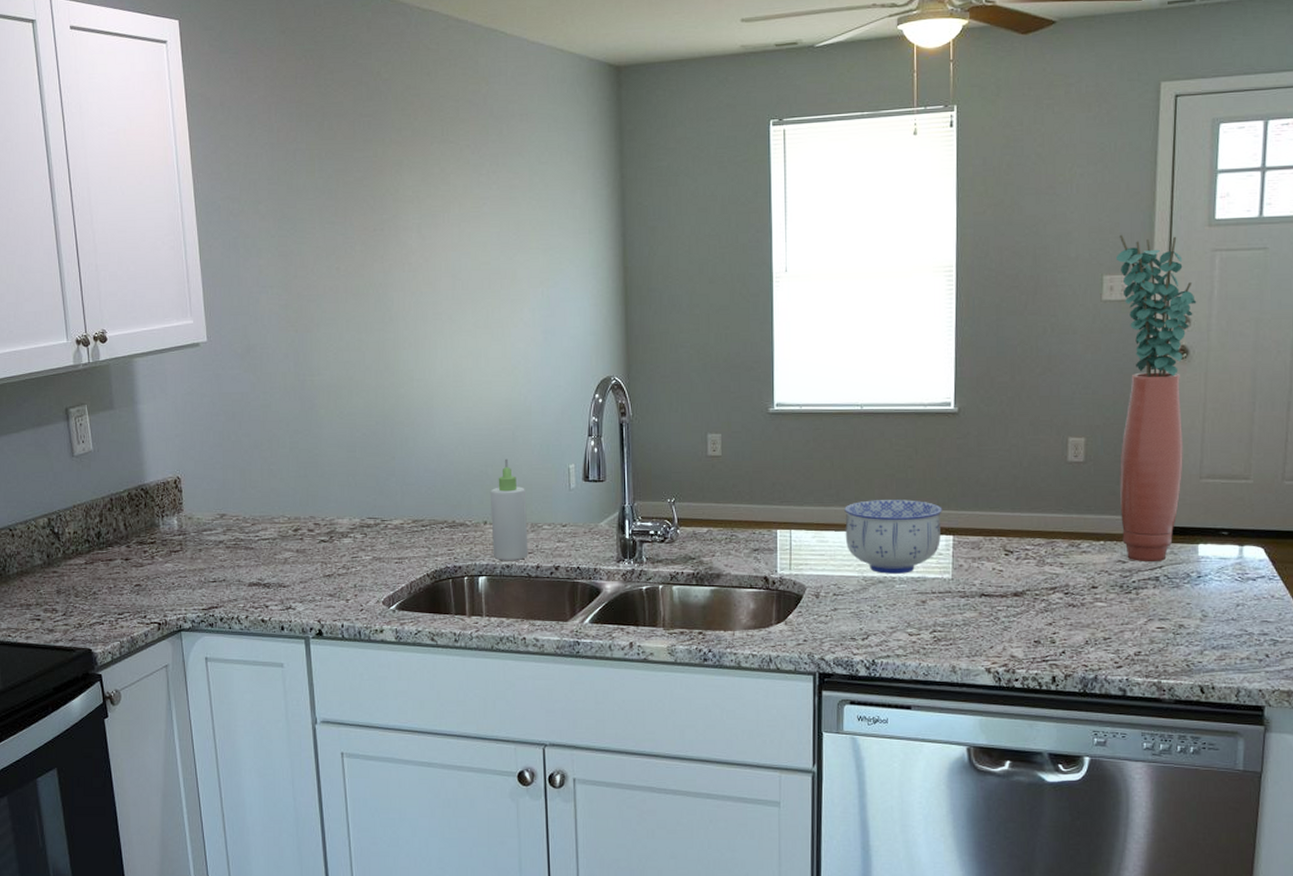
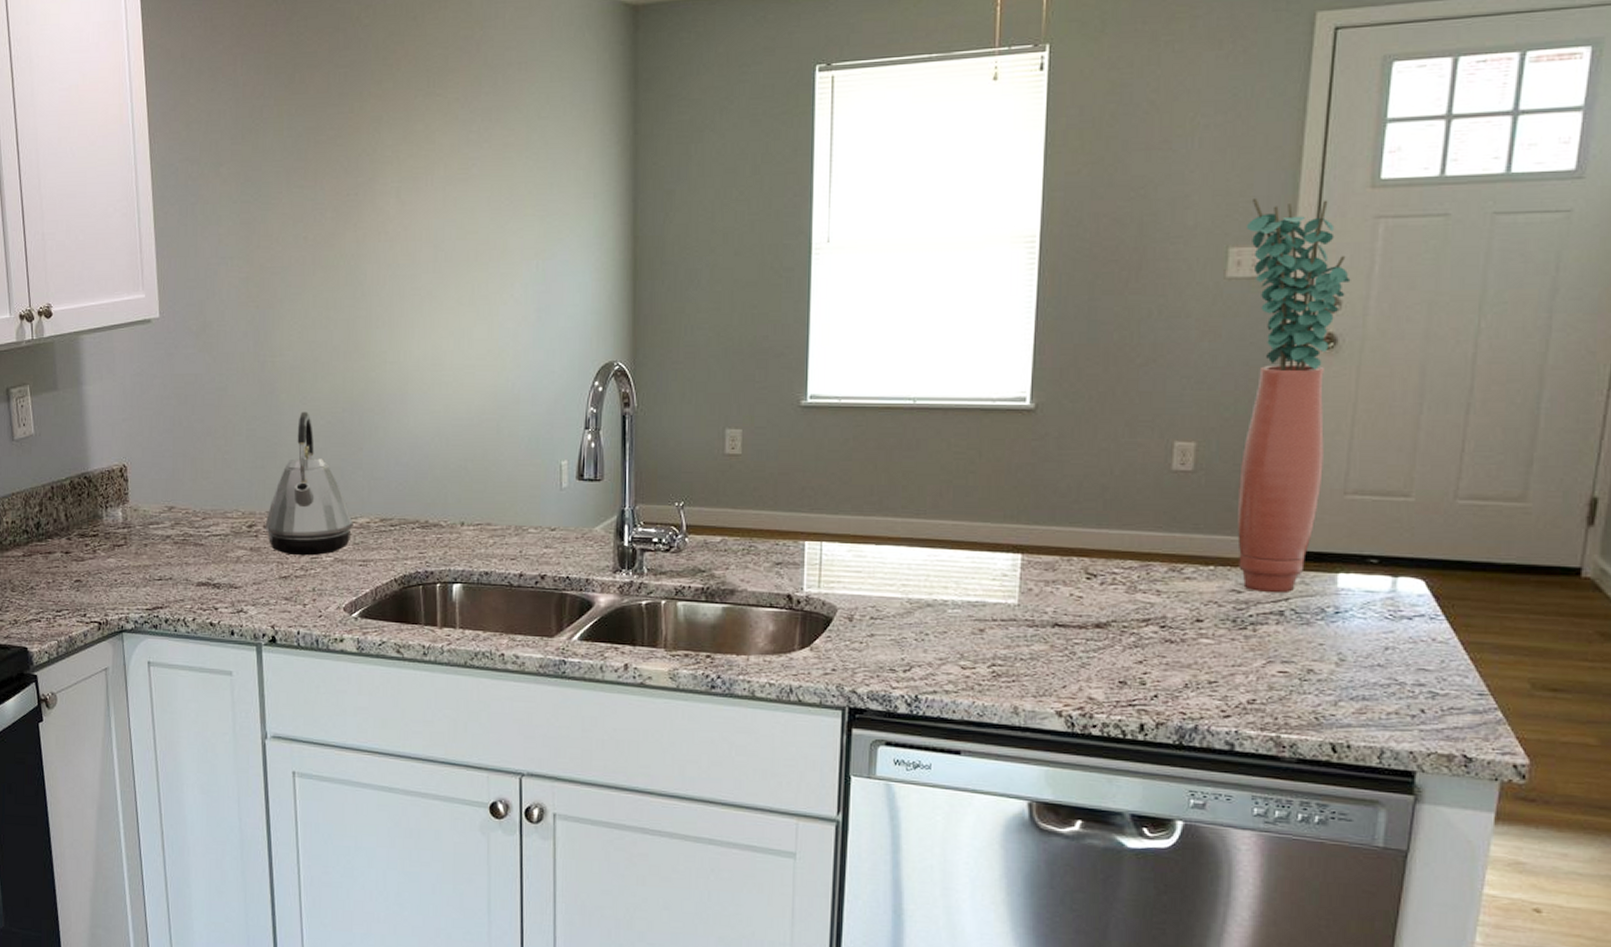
kettle: none [309,425,389,556] -> present [265,411,353,556]
bottle: present [491,459,528,561] -> none [469,452,511,568]
bowl: present [844,500,942,574] -> none [887,510,1010,597]

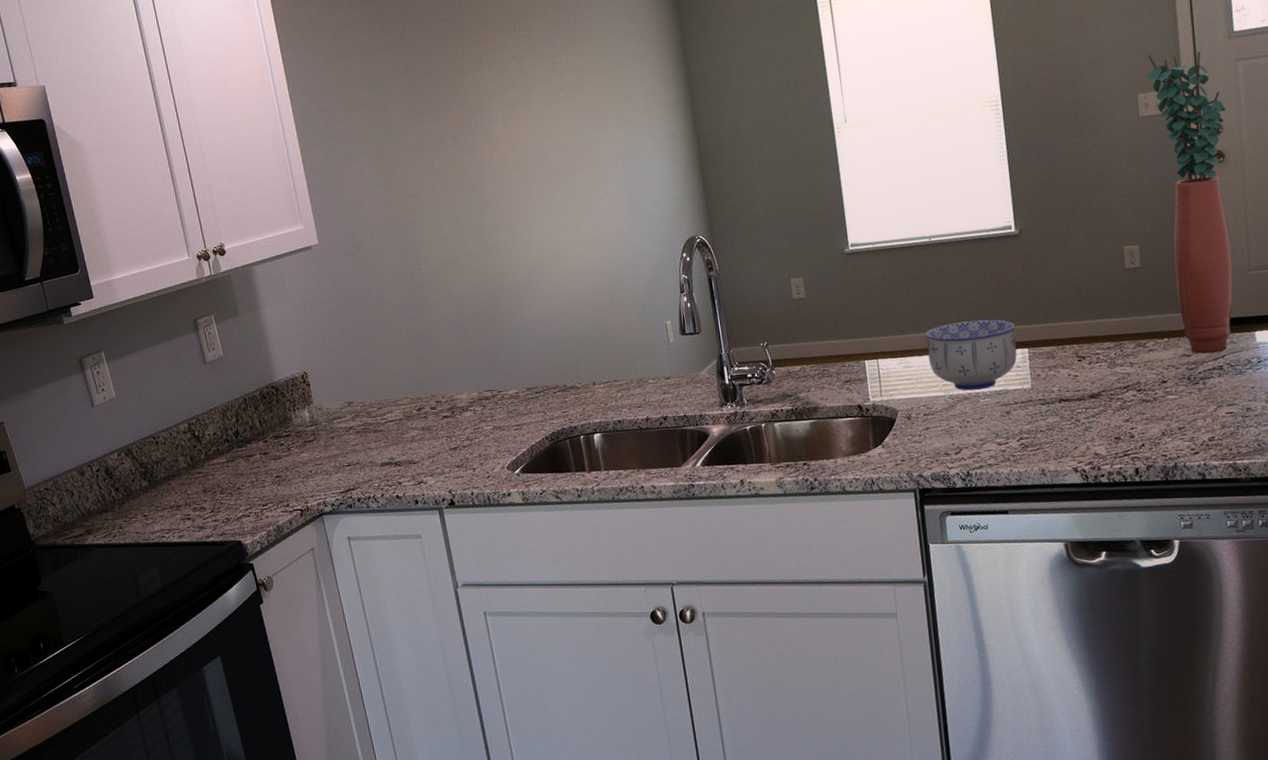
kettle: present [265,411,353,556] -> none [431,307,505,429]
bowl: none [887,510,1010,597] -> present [925,319,1017,391]

